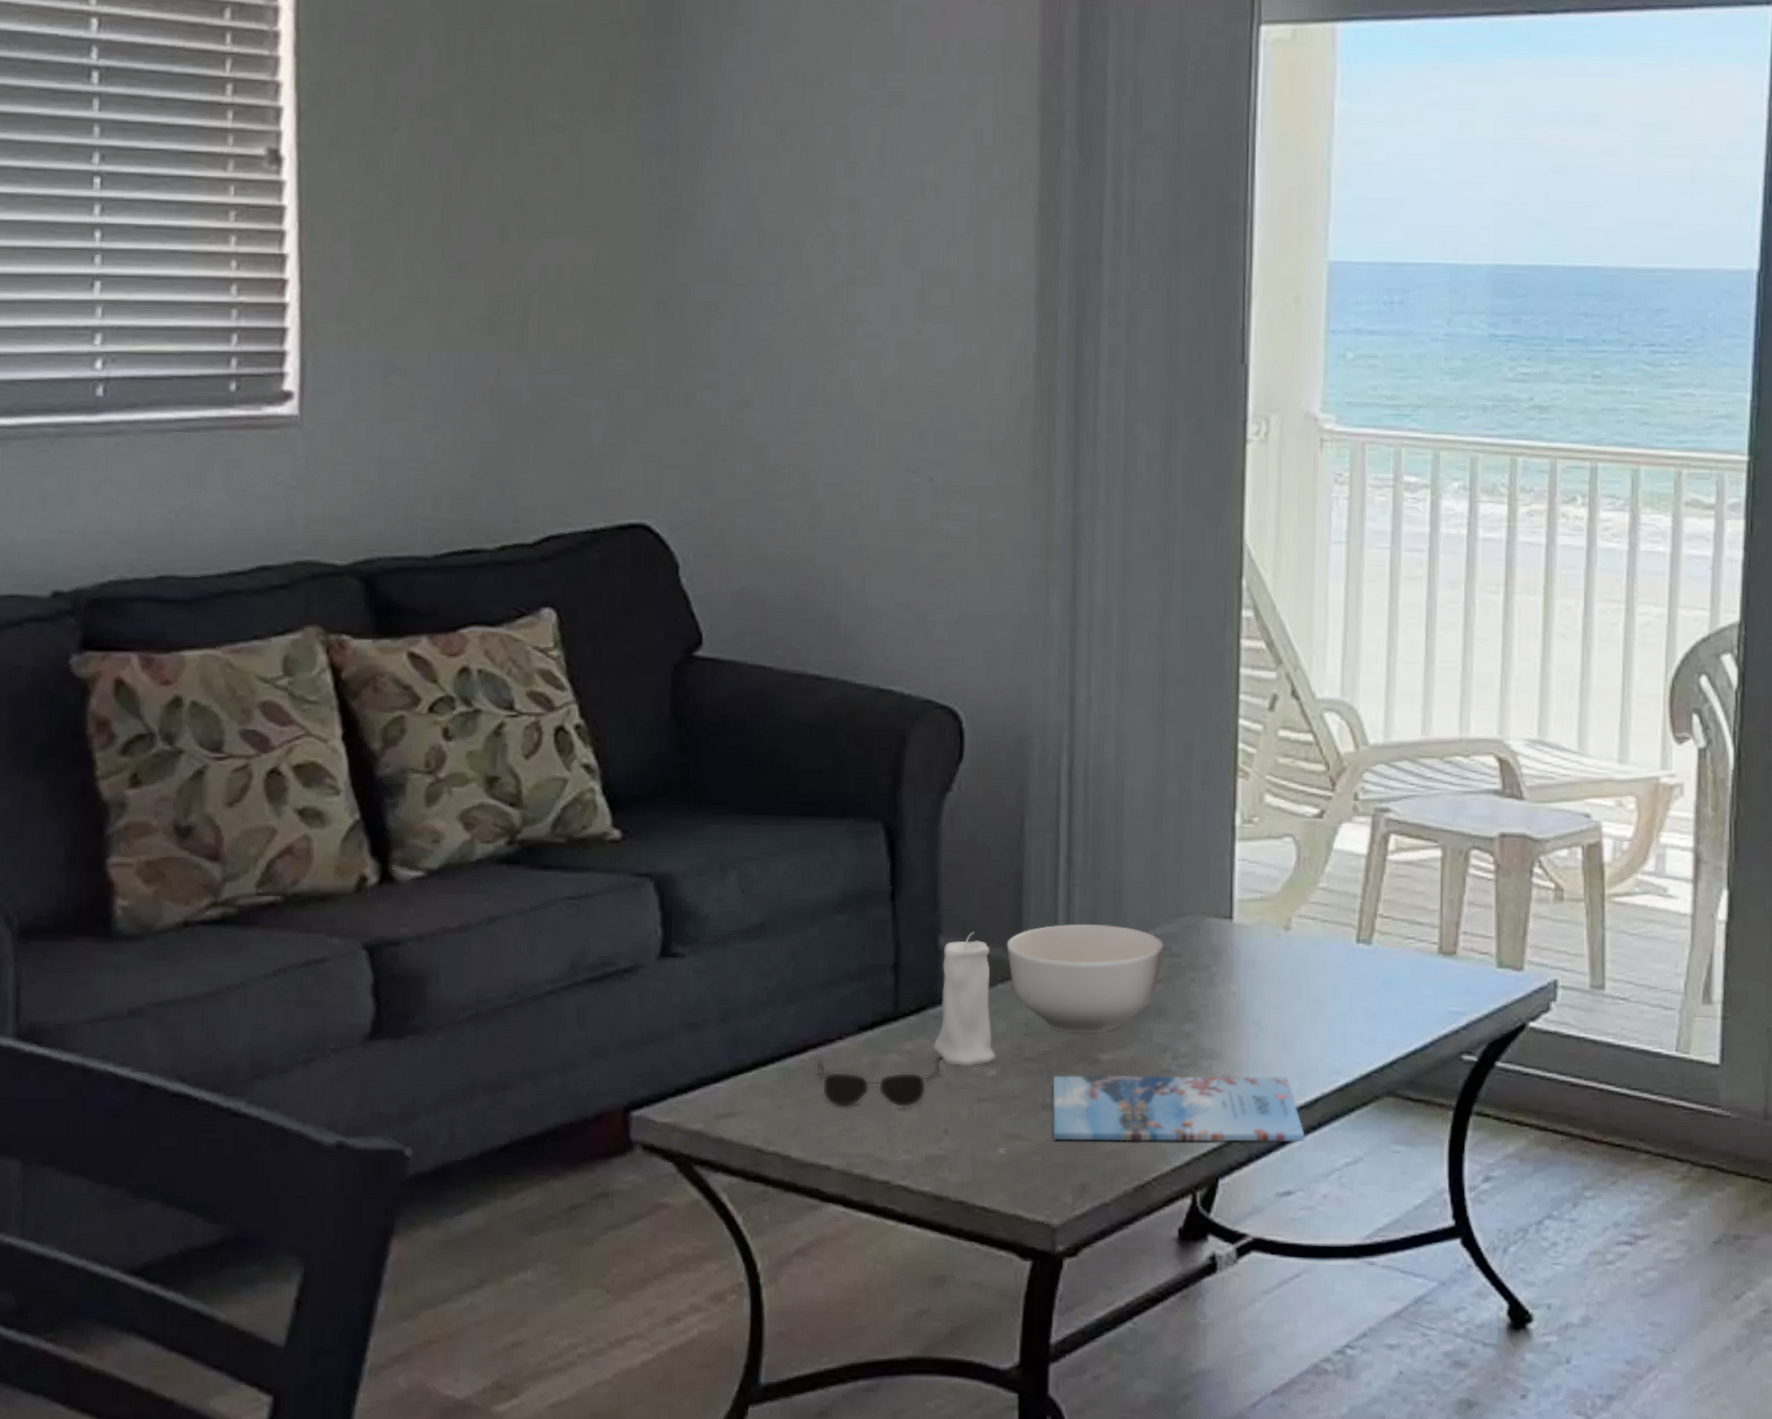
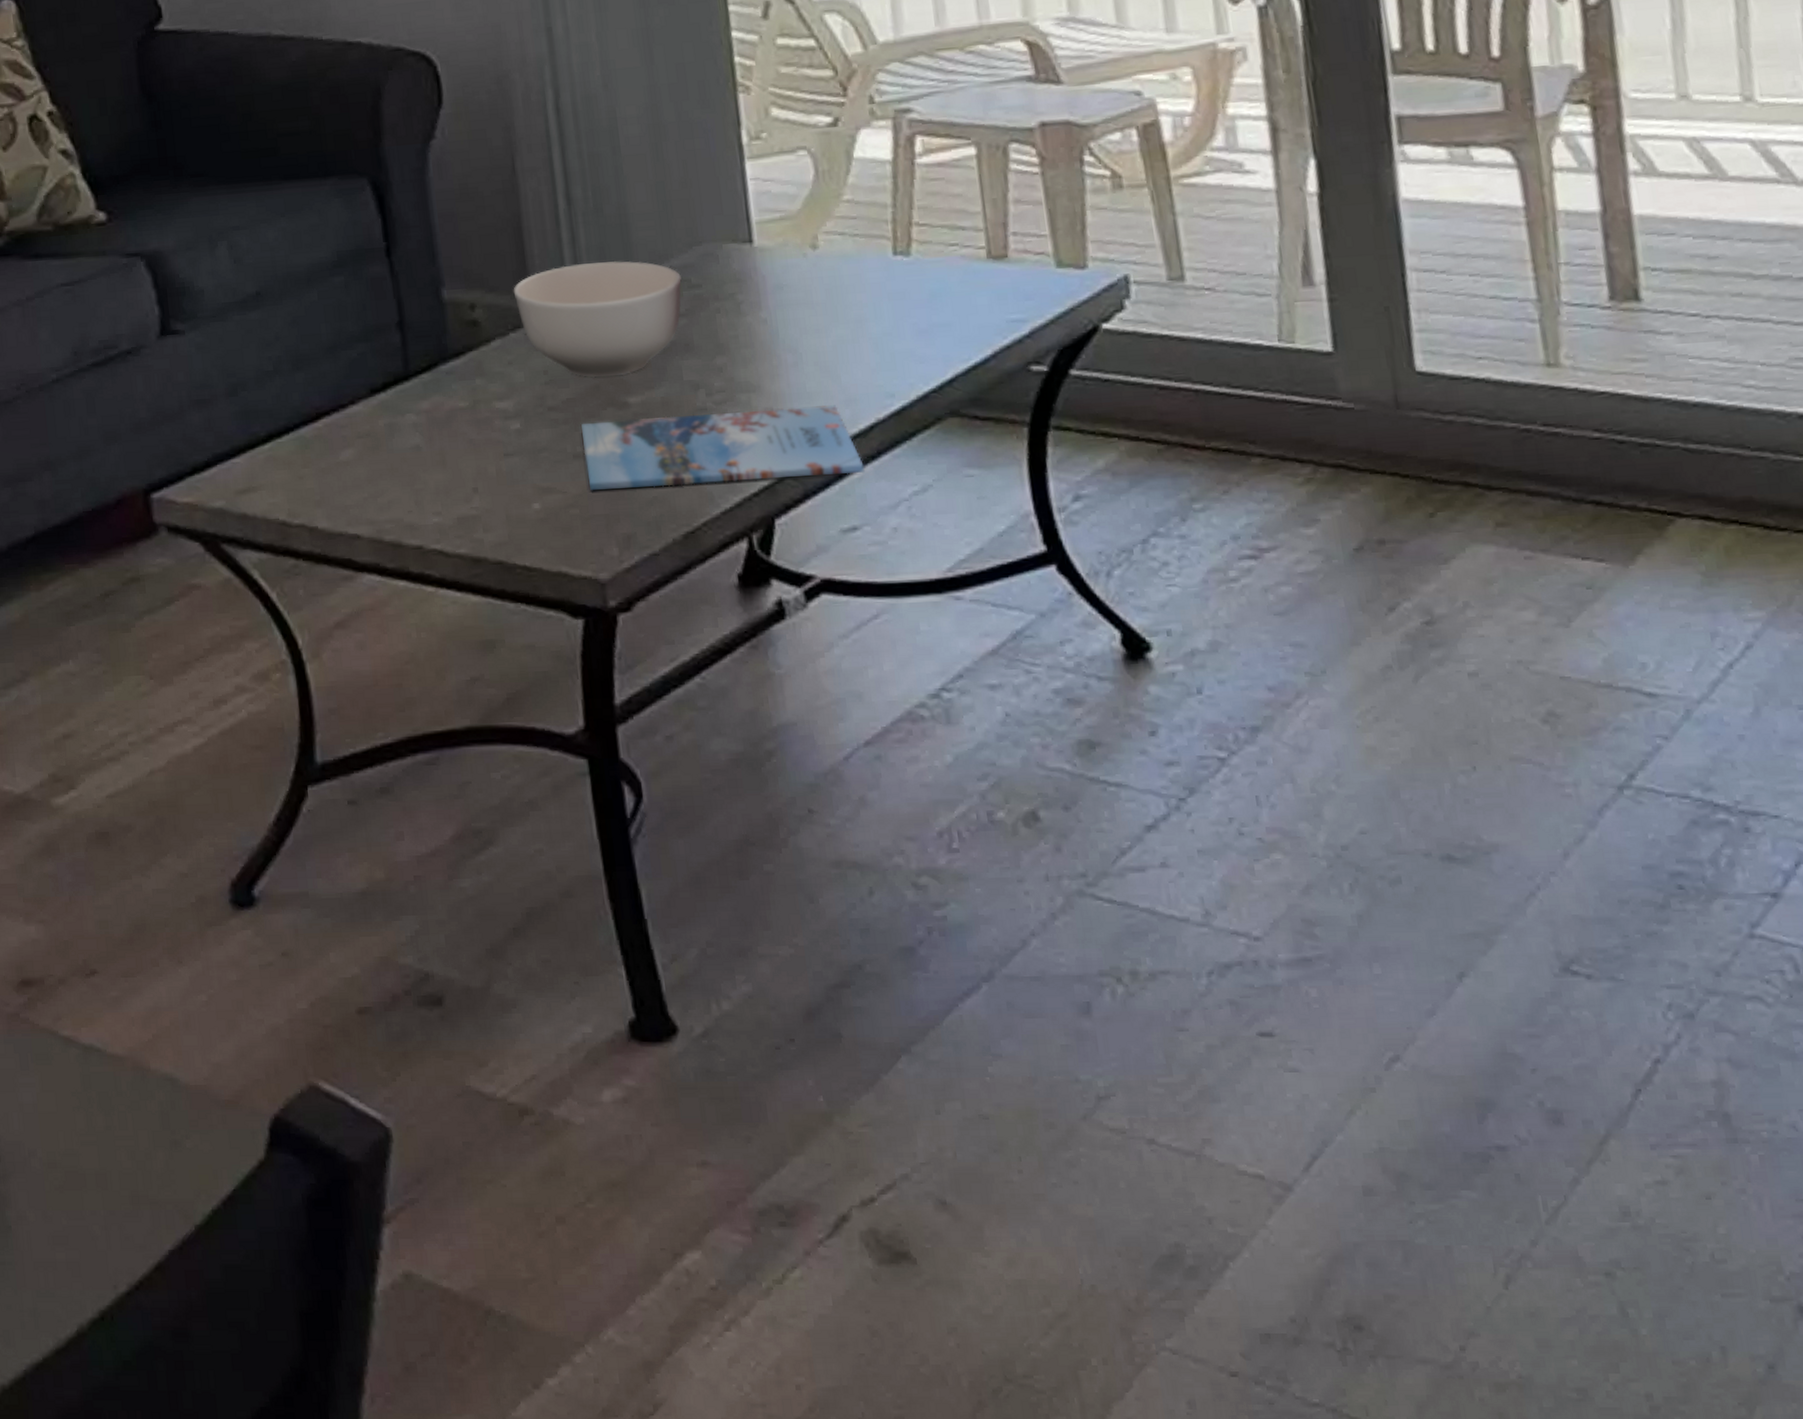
sunglasses: present [815,1059,942,1108] -> none [330,416,463,474]
candle: present [933,931,995,1066] -> none [448,281,517,421]

